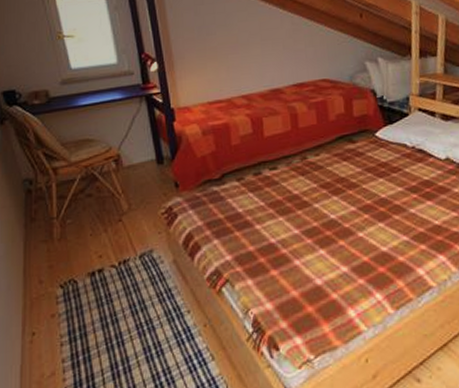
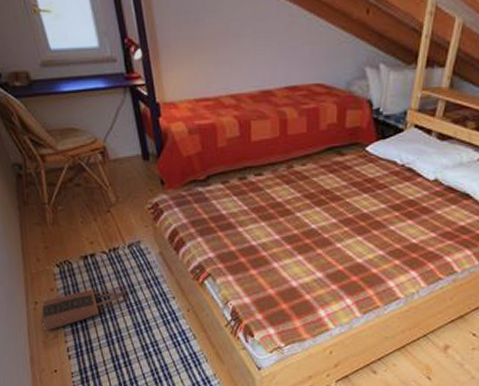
tote bag: none [38,304,137,368] -> present [41,286,128,331]

